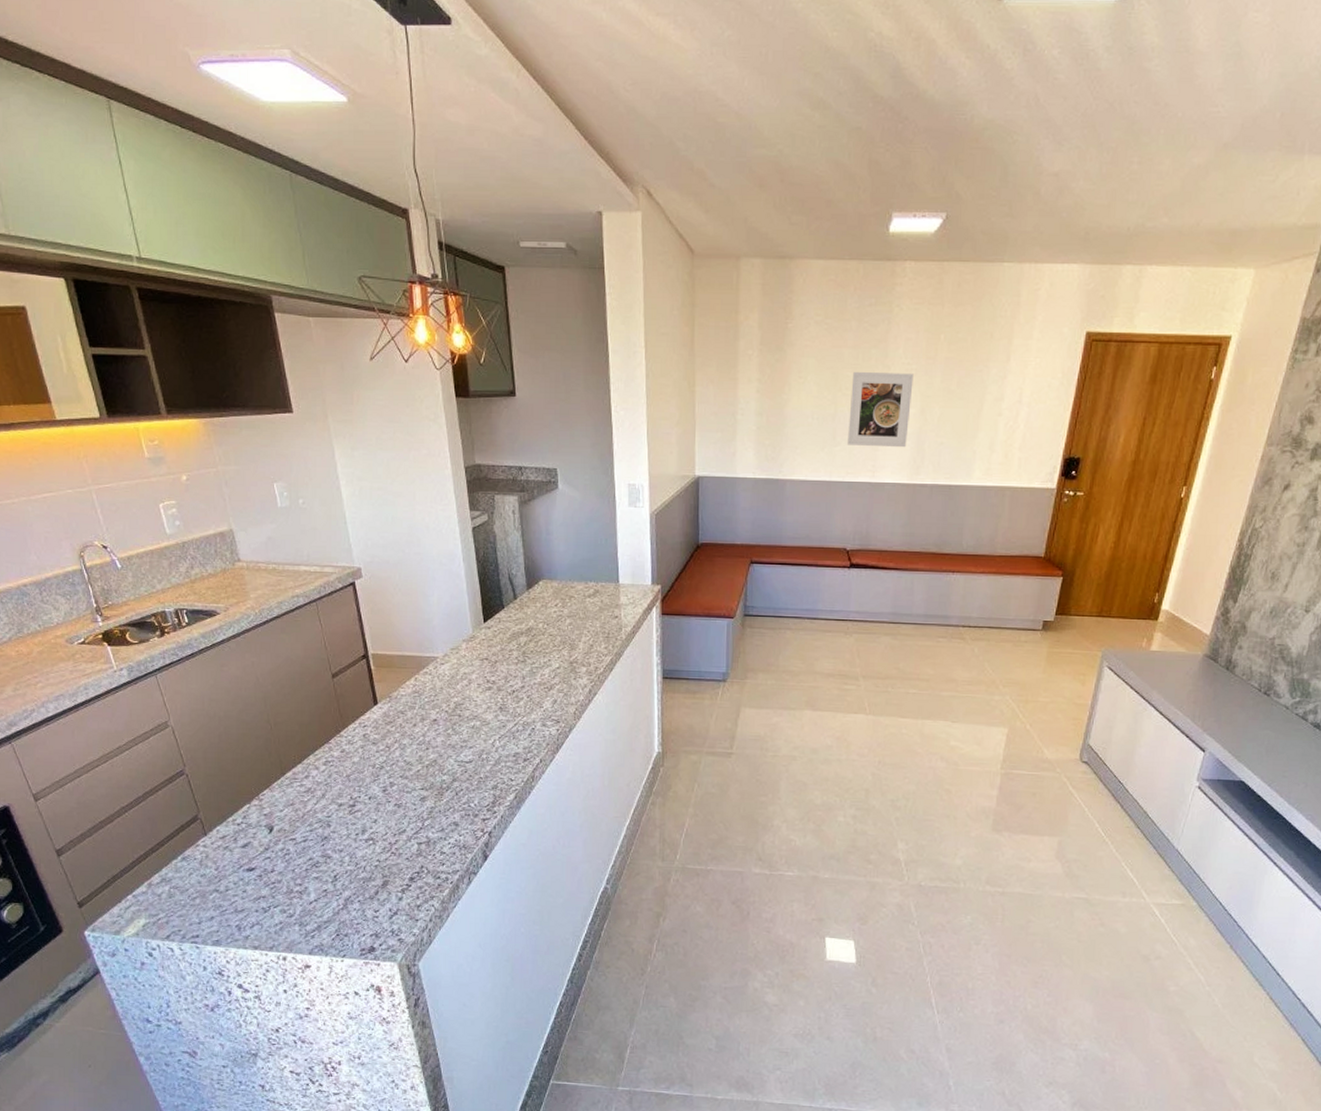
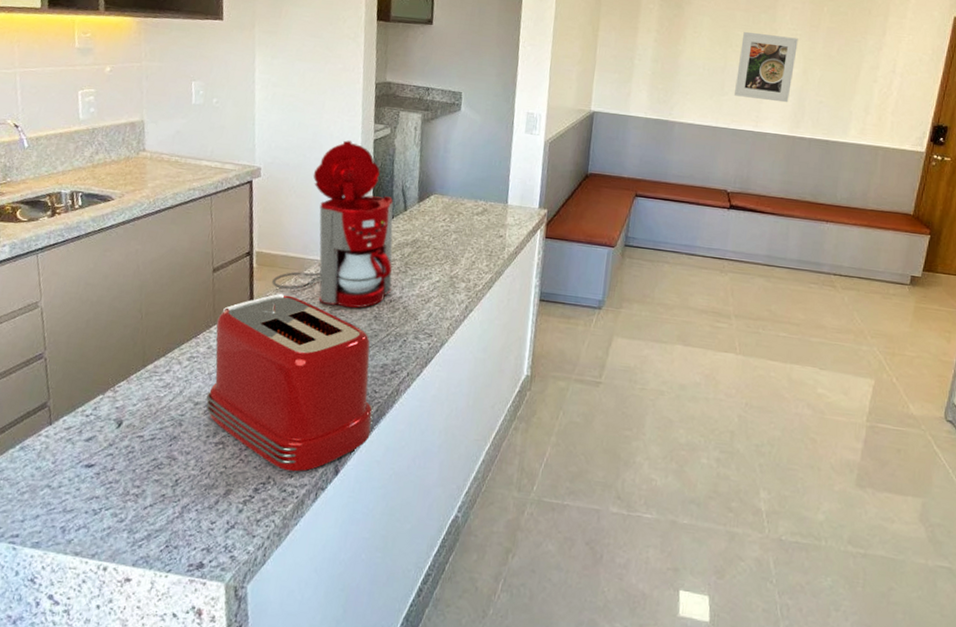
toaster: none [346,693,514,860] -> present [206,293,374,472]
coffee maker: none [393,531,513,702] -> present [272,140,394,308]

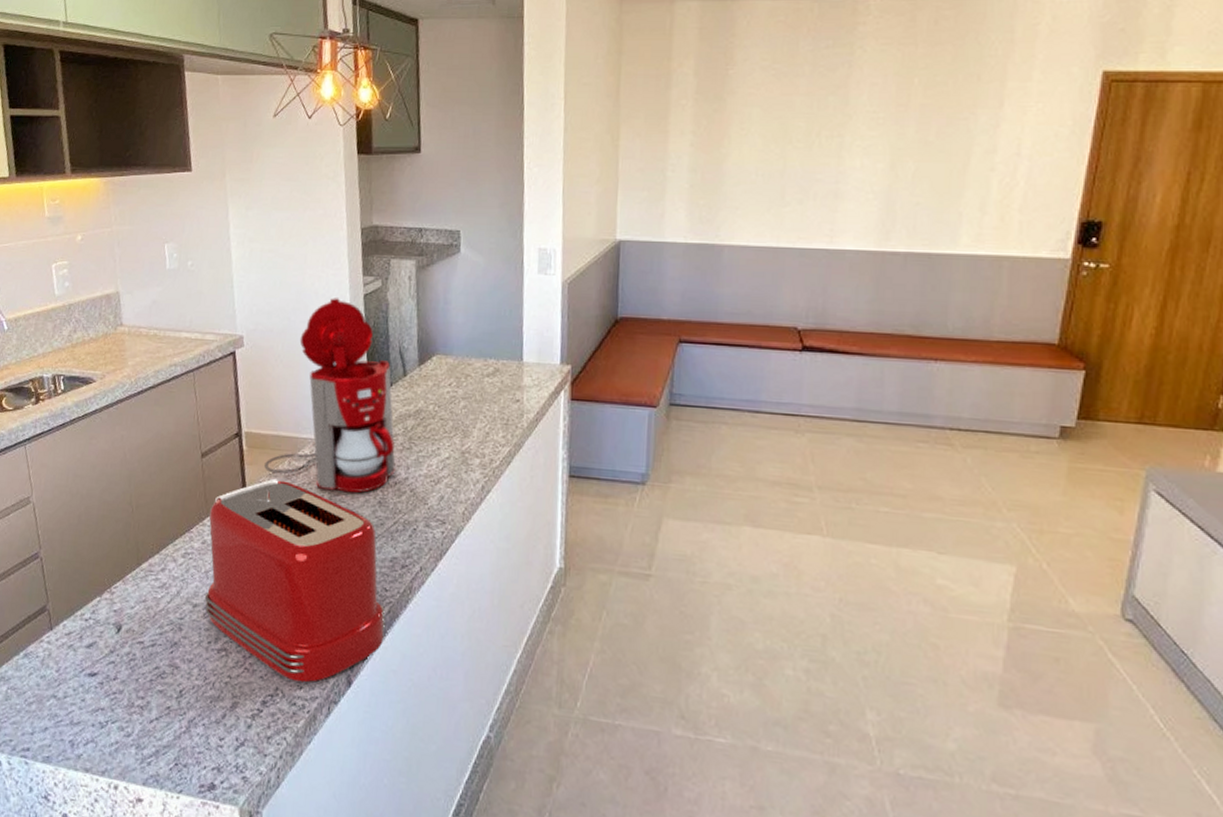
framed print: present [734,32,798,103] -> none [799,122,881,209]

